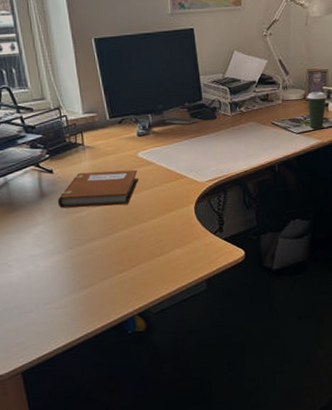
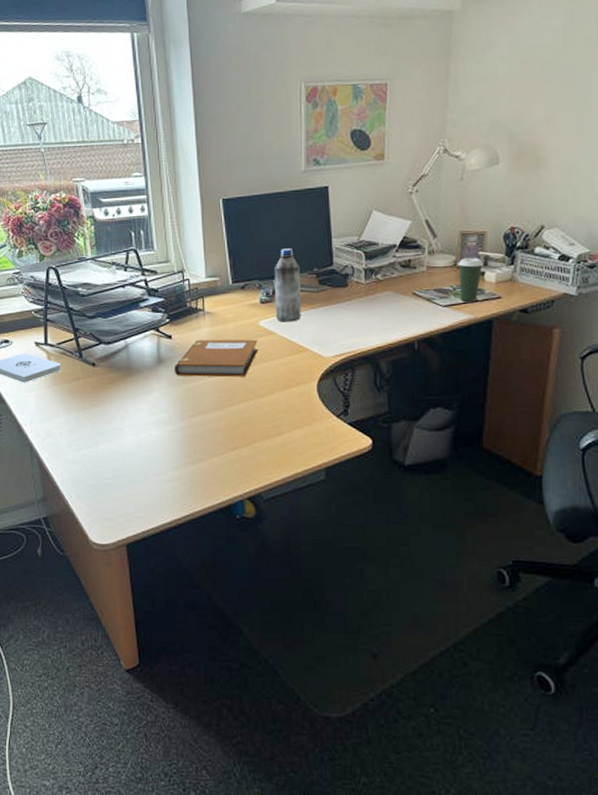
water bottle: none [148,85,176,153] -> present [274,248,301,322]

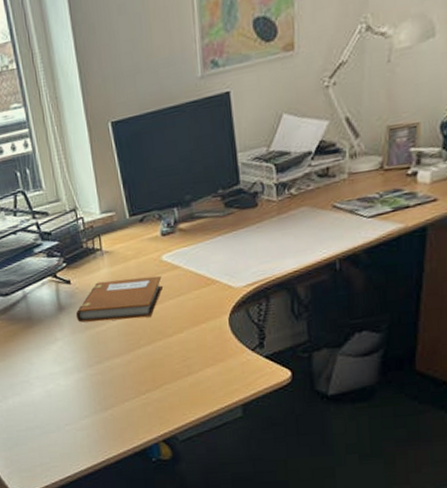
water bottle: present [274,248,301,322] -> none [173,170,207,254]
coffee cup: present [458,257,483,301] -> none [385,155,415,209]

